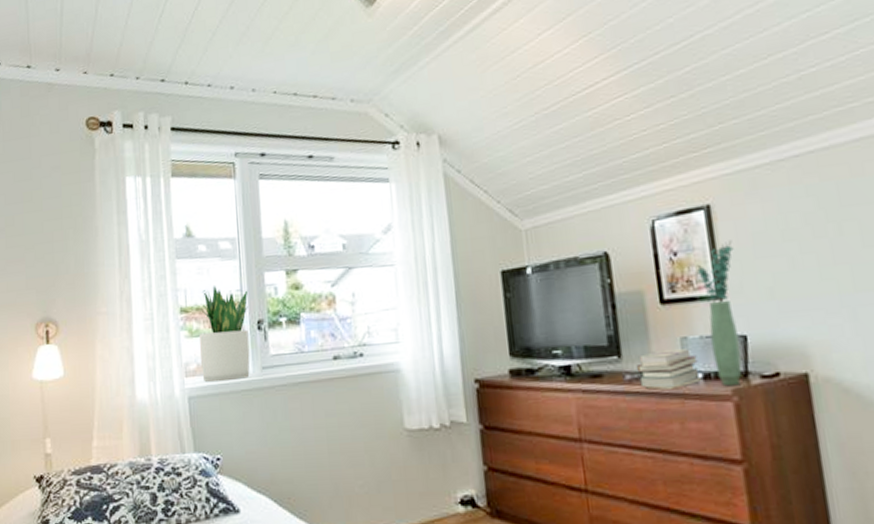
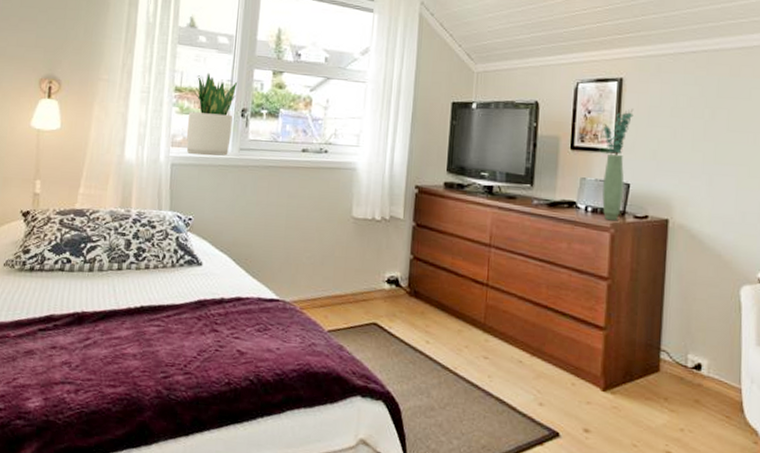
books: present [636,348,700,391] -> none [543,184,590,218]

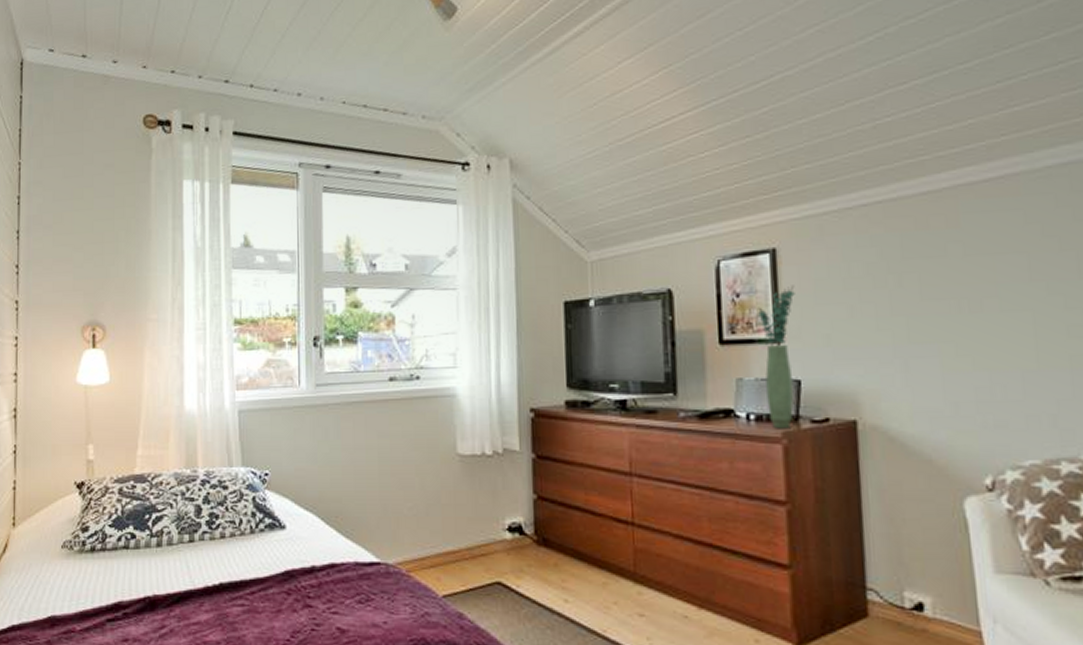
planter: present [186,72,237,156] -> none [252,297,305,397]

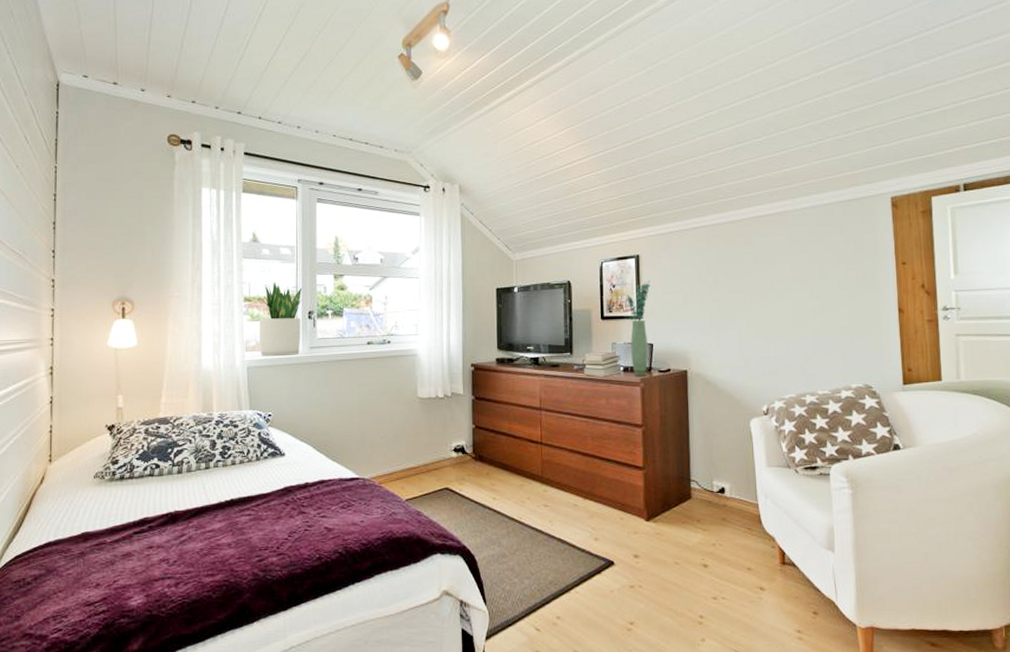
planter: none [252,297,305,397] -> present [259,281,302,357]
books: none [690,389,752,430] -> present [581,350,622,378]

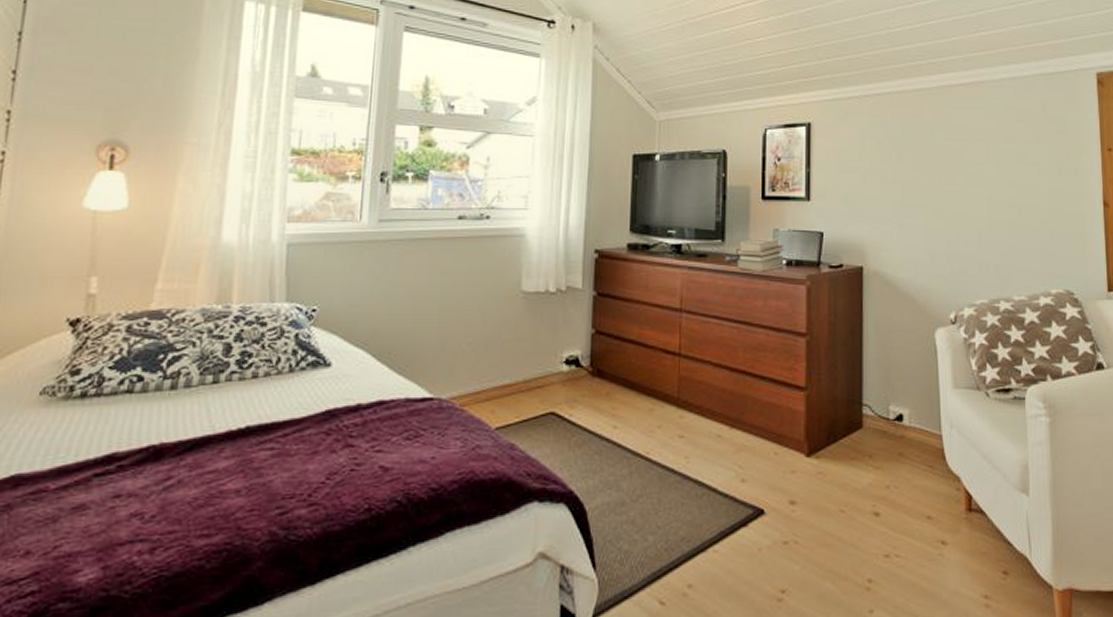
planter: present [259,281,302,357] -> none [307,130,374,231]
vase: present [627,280,651,377] -> none [794,153,823,273]

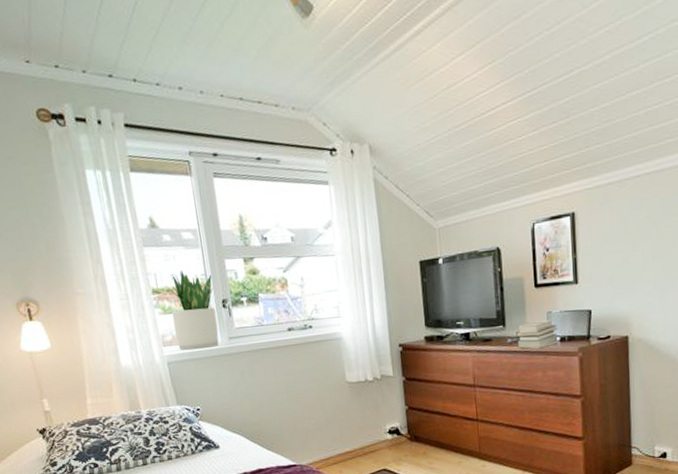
planter: none [307,130,374,231] -> present [171,270,219,351]

